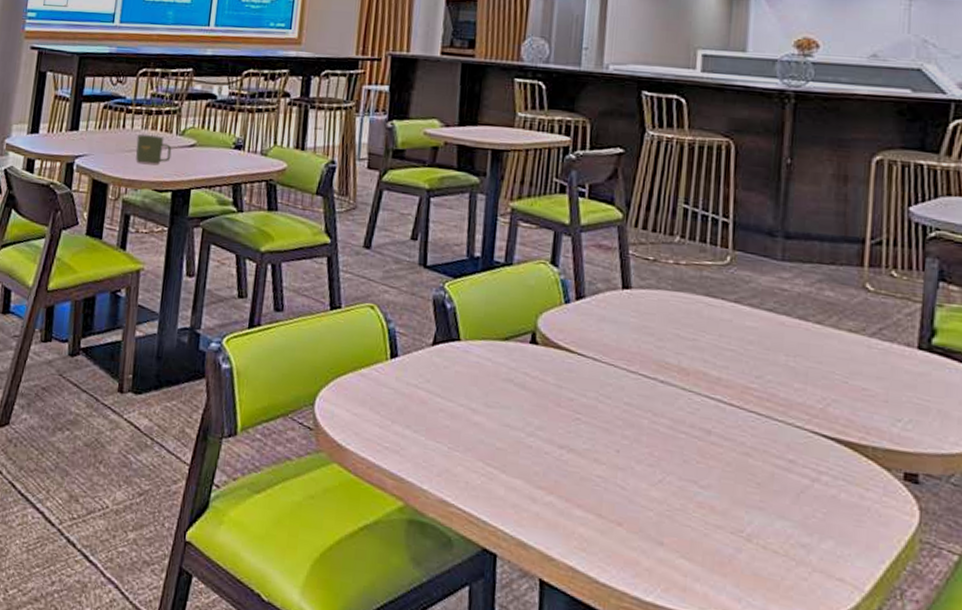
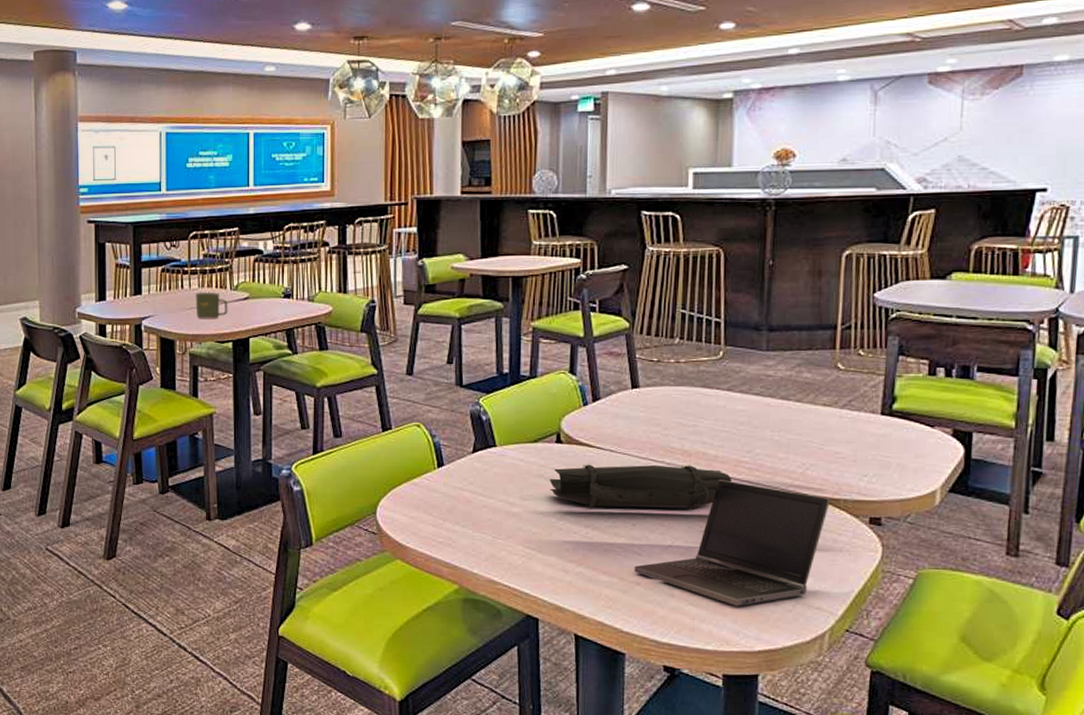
handbag: none [519,371,738,442] -> present [549,464,732,511]
laptop computer: none [615,407,856,566] -> present [634,480,831,606]

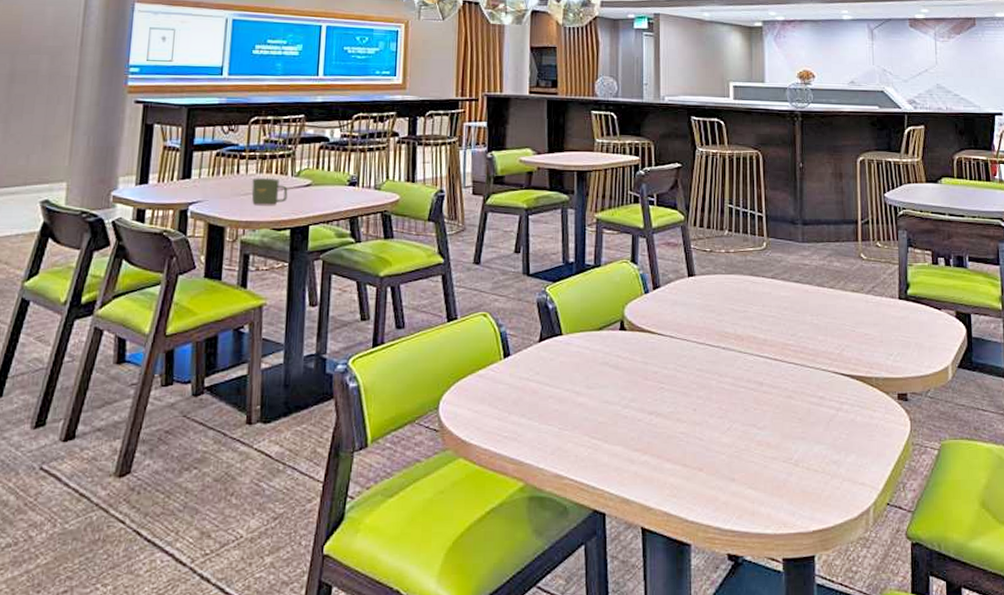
handbag: present [549,464,732,511] -> none [614,349,780,395]
laptop computer: present [634,480,831,606] -> none [696,362,865,486]

